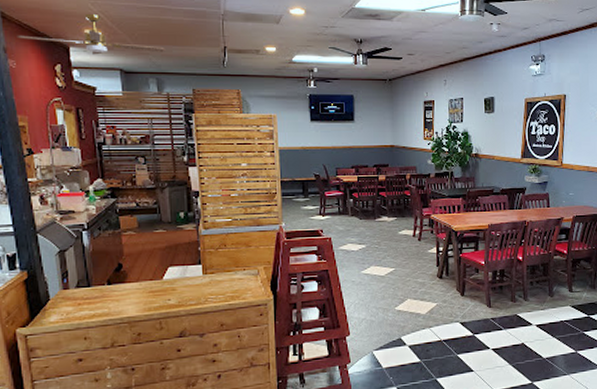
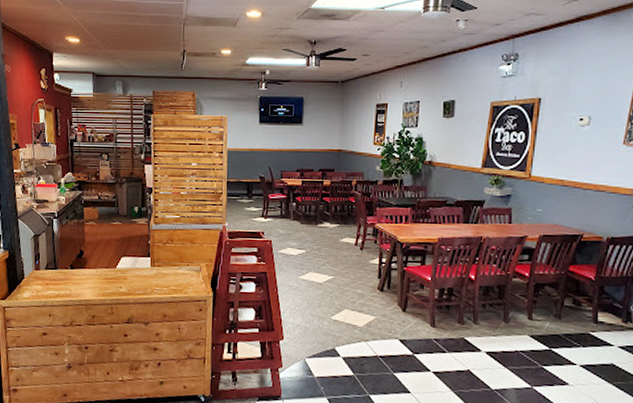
electric fan: present [17,13,165,55] -> none [13,22,132,60]

